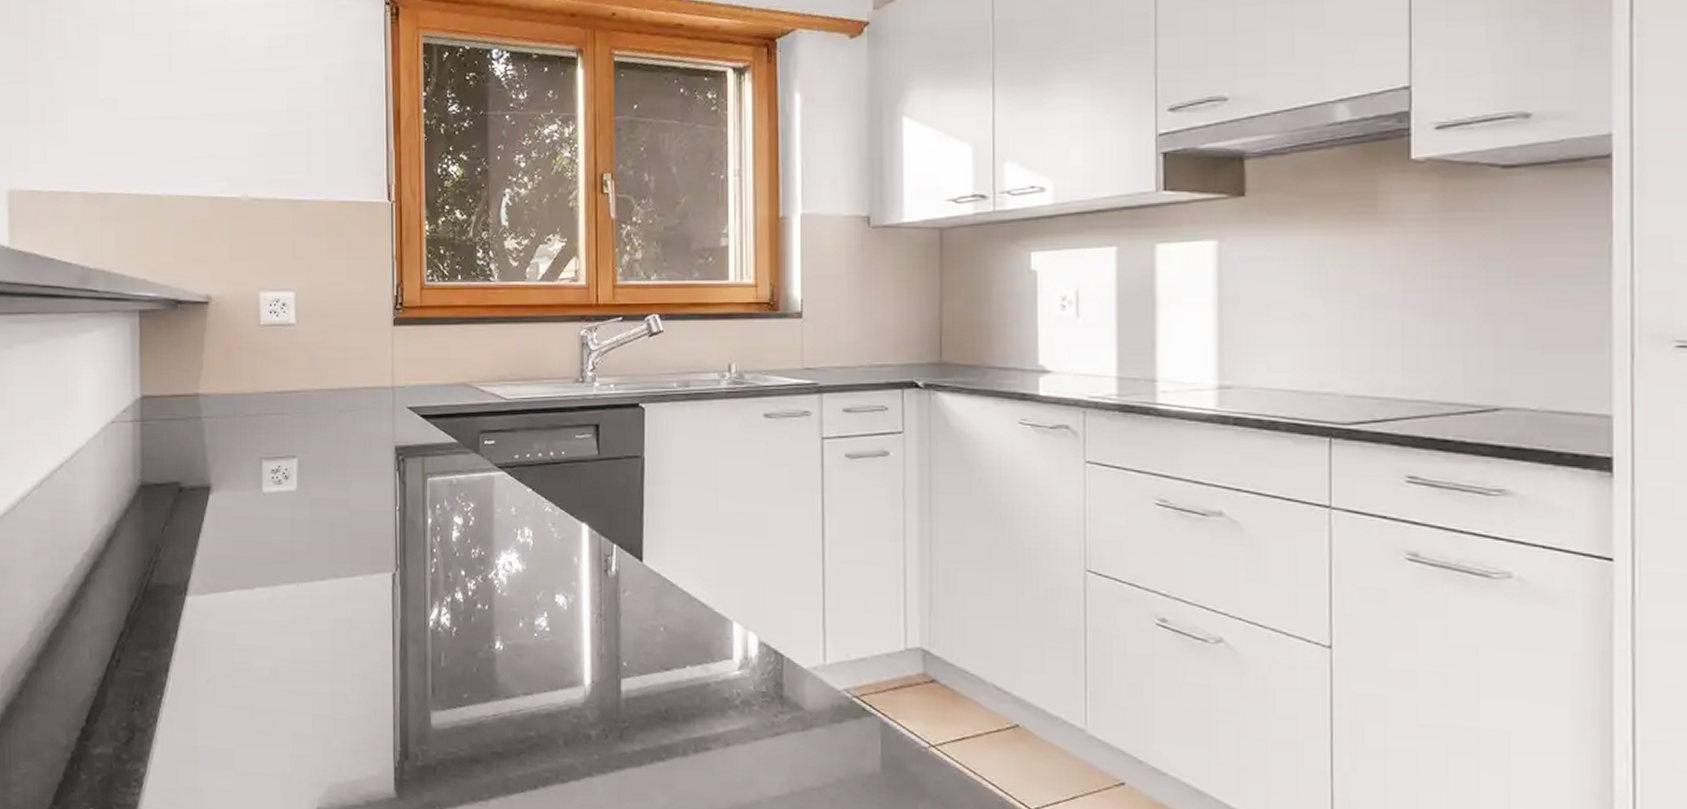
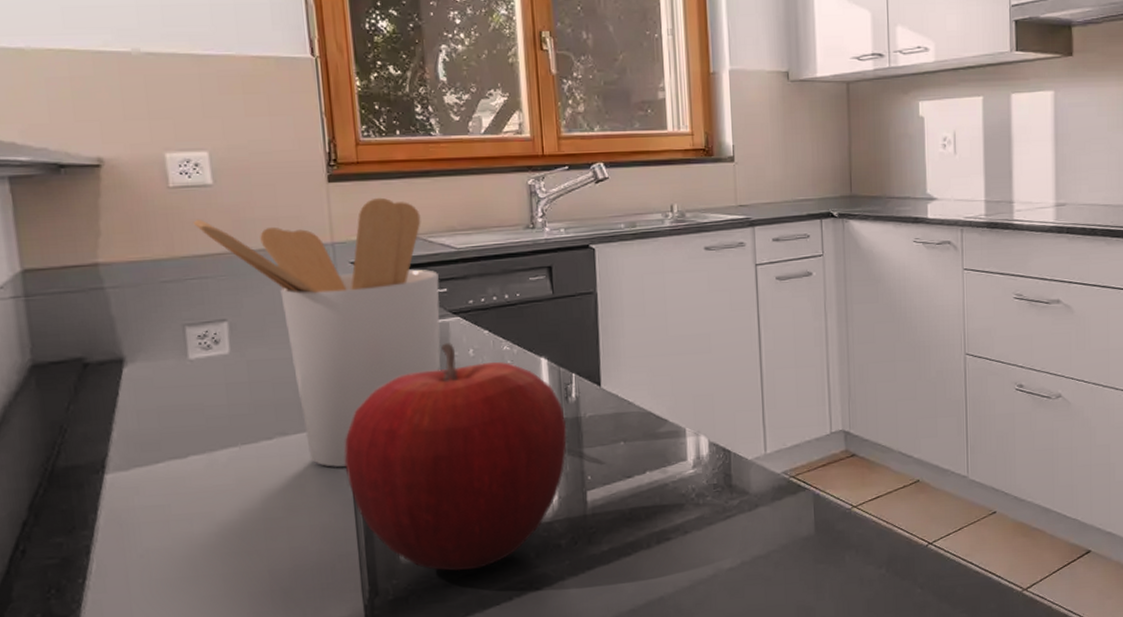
utensil holder: none [277,343,487,618] -> present [193,197,441,468]
fruit: none [387,498,605,748] -> present [344,343,568,571]

